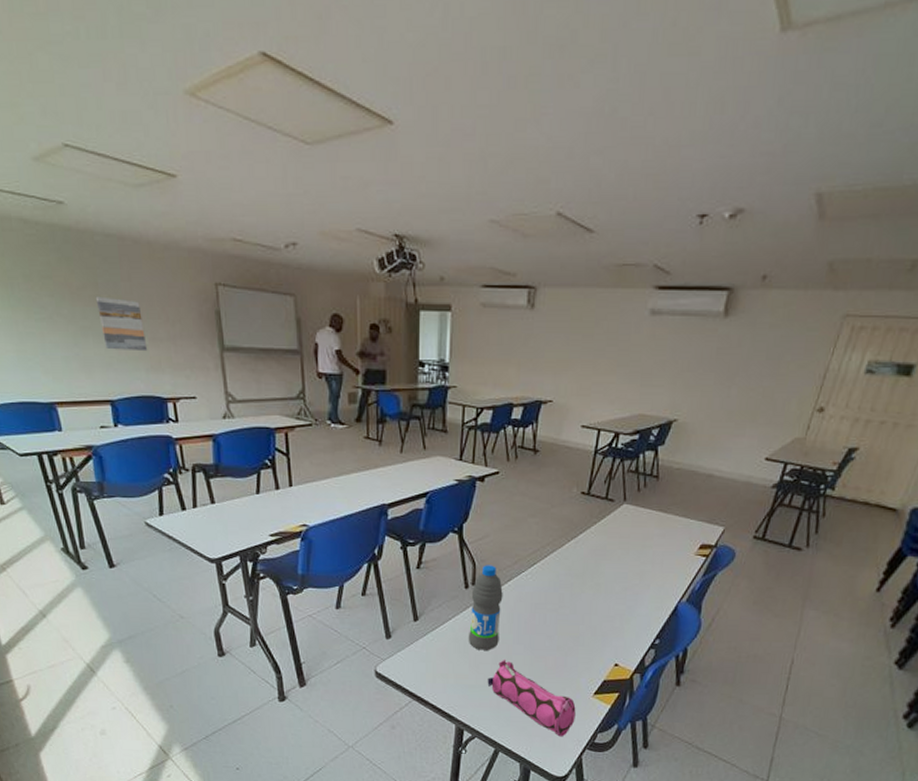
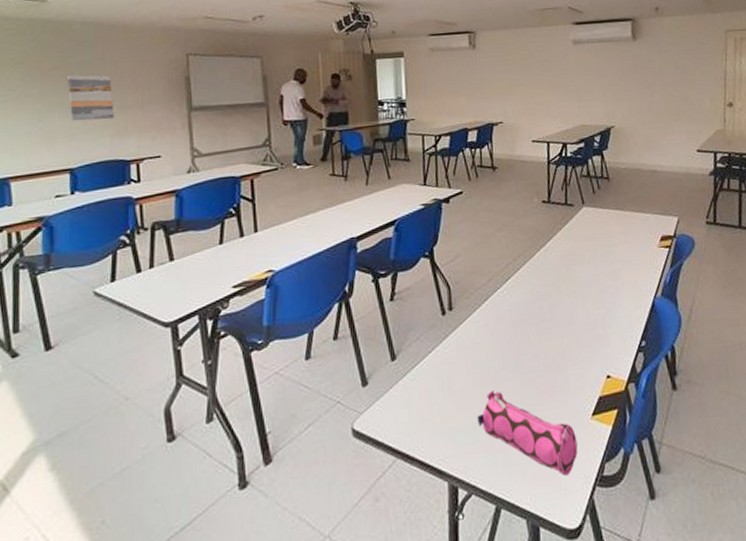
water bottle: present [468,565,503,650] -> none [449,285,484,384]

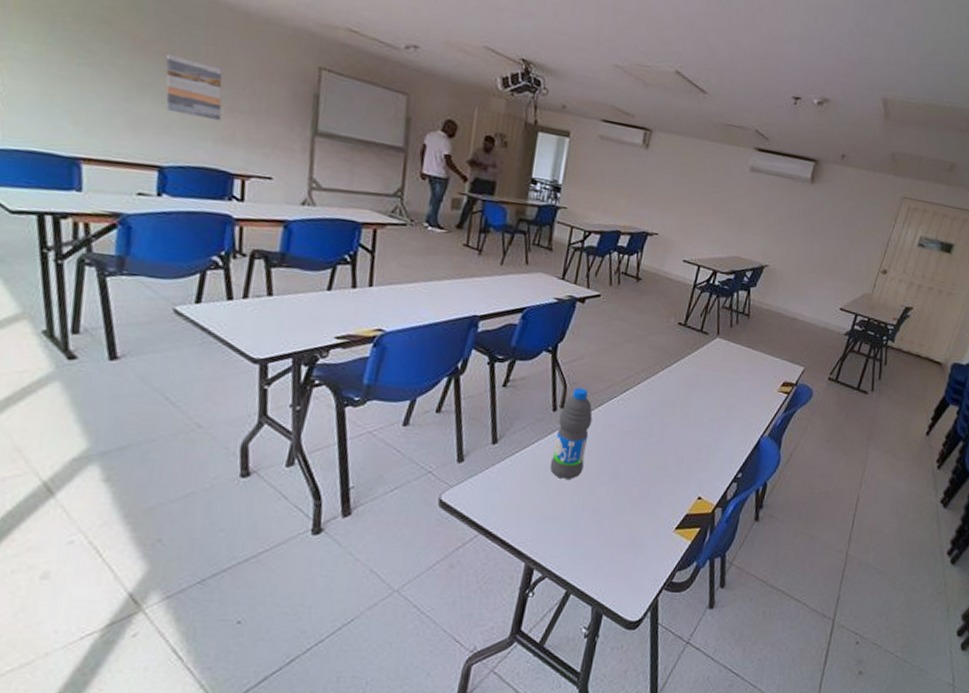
water bottle: none [449,285,484,384] -> present [549,387,593,479]
pencil case: present [477,389,578,476] -> none [565,489,656,576]

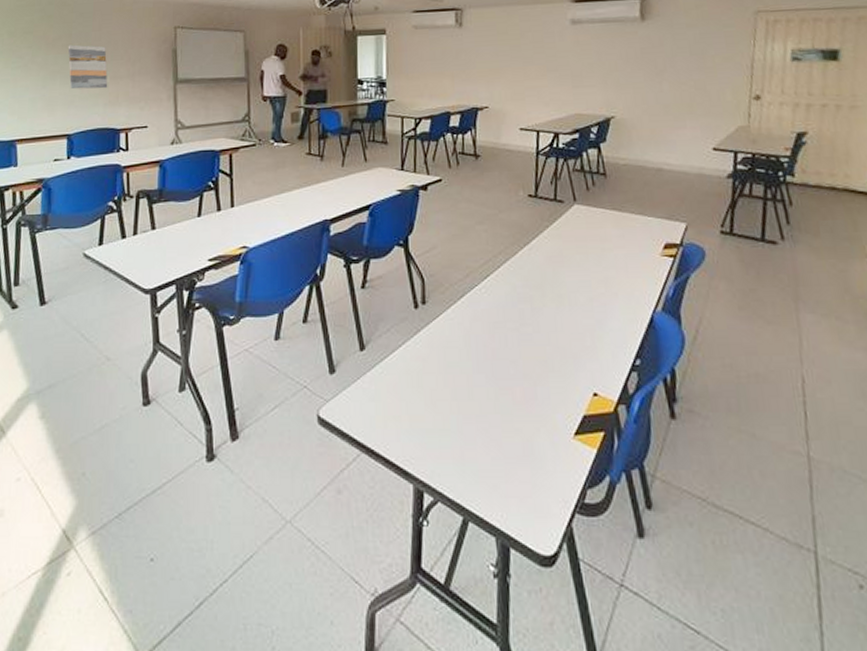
water bottle: present [549,387,593,479] -> none [421,280,457,383]

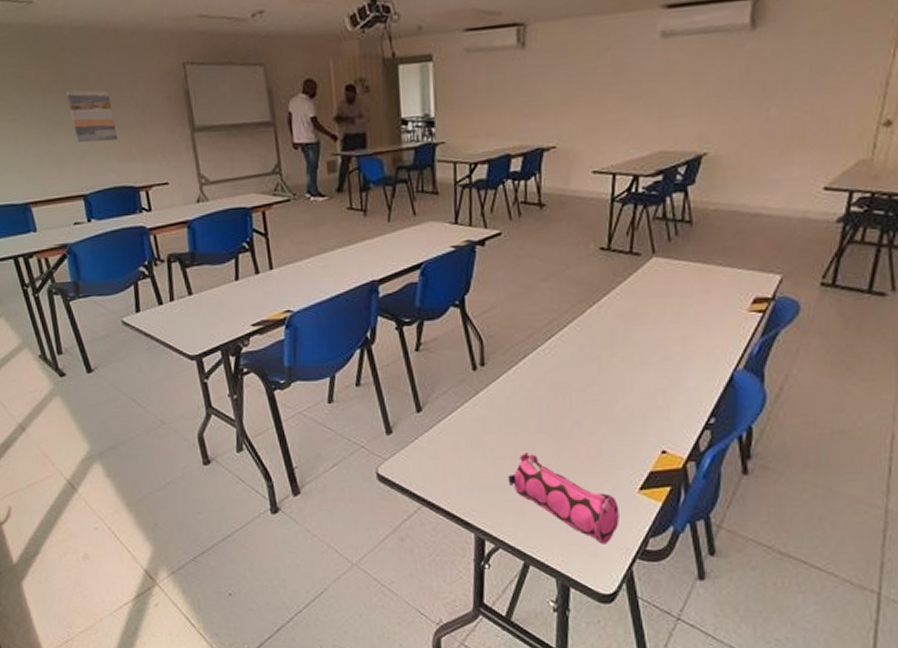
pencil case: none [447,393,557,497] -> present [508,451,620,544]

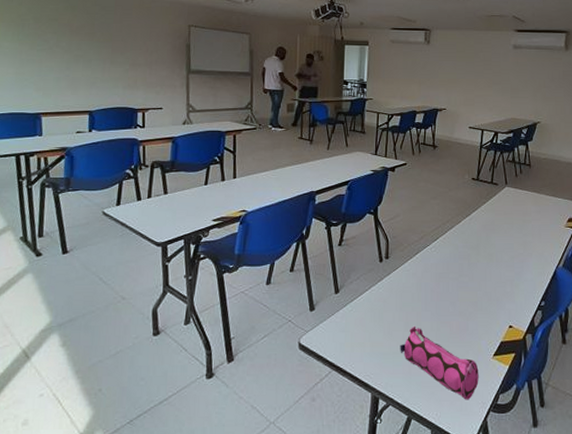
wall art: present [65,89,118,143] -> none [90,33,128,74]

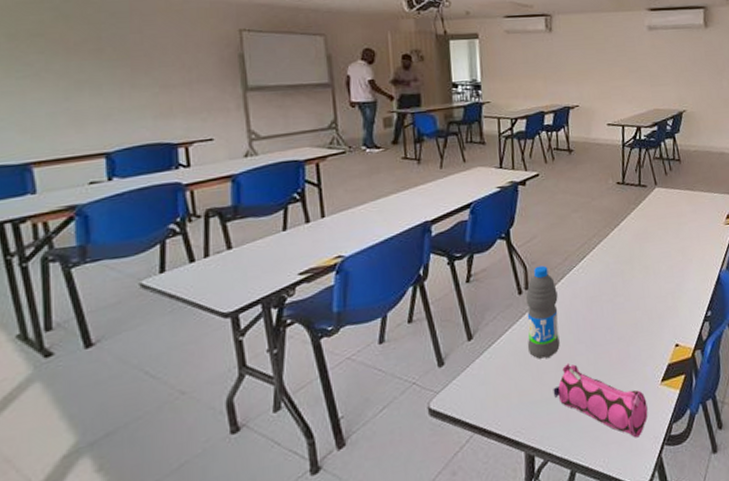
water bottle: none [382,240,412,318] -> present [525,265,560,359]

